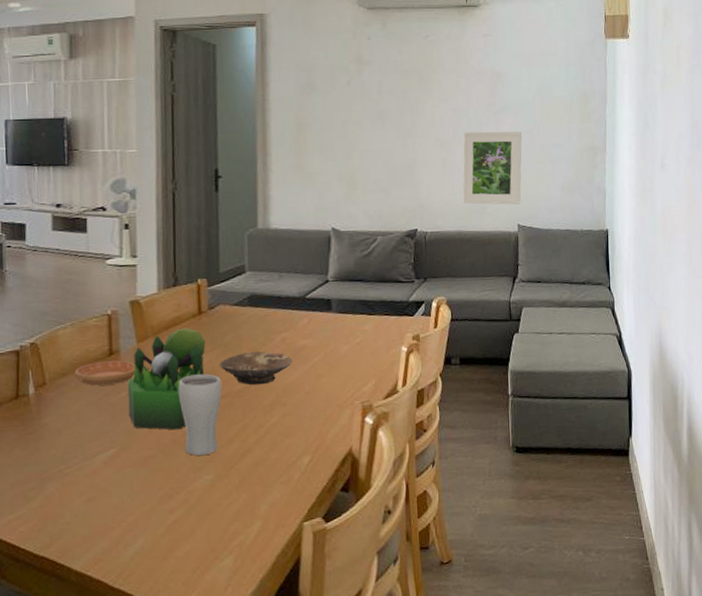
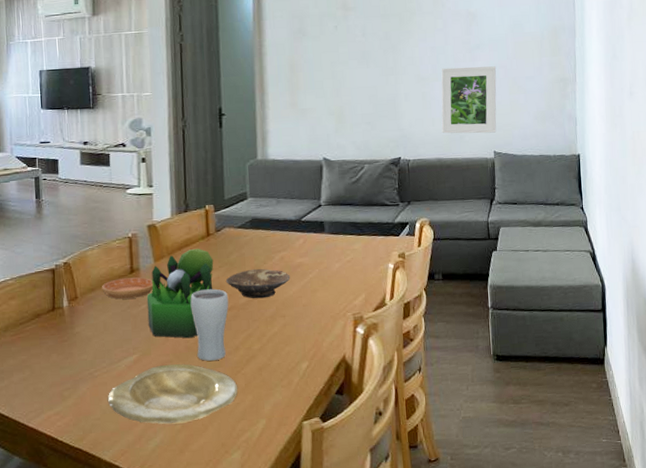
plate: none [79,459,231,528] -> present [107,364,238,424]

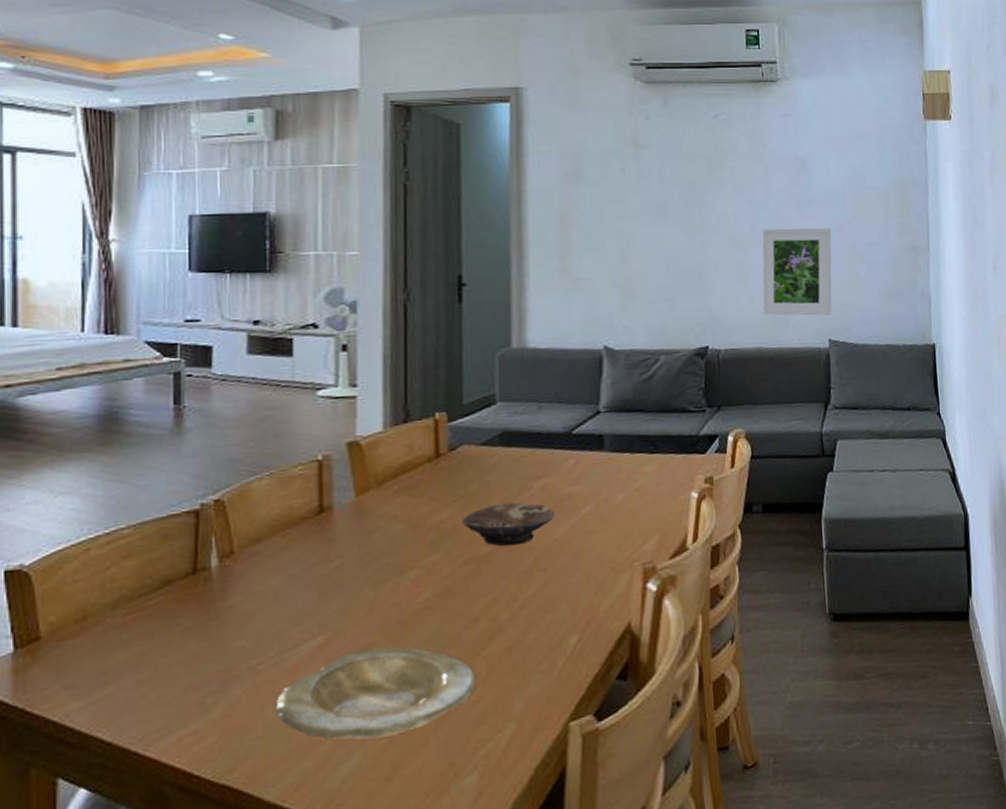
saucer: present [102,277,154,299] -> none [273,519,354,554]
plant: present [146,248,214,339] -> none [342,474,445,608]
drinking glass: present [190,289,229,361] -> none [408,533,466,641]

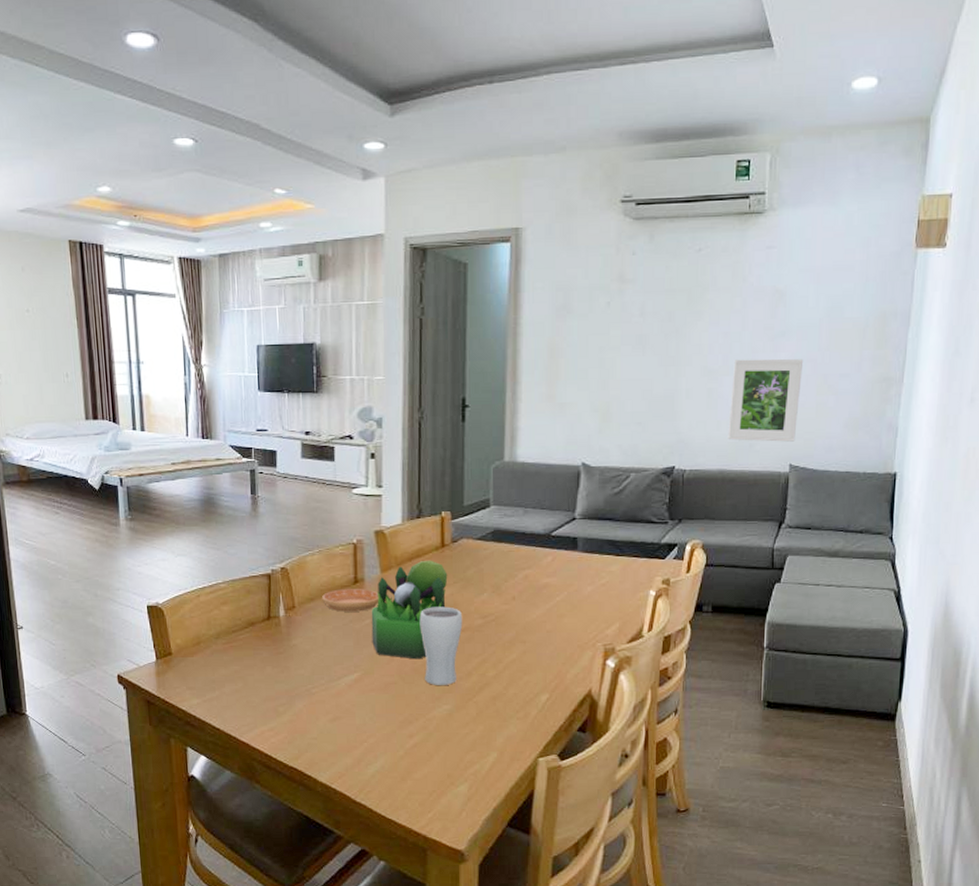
saucer: none [273,519,354,554] -> present [322,589,379,612]
plate: present [275,646,476,740] -> none [325,686,468,750]
plant: none [342,474,445,608] -> present [371,560,448,659]
drinking glass: none [408,533,466,641] -> present [419,606,463,685]
bowl: present [461,502,556,547] -> none [460,587,535,621]

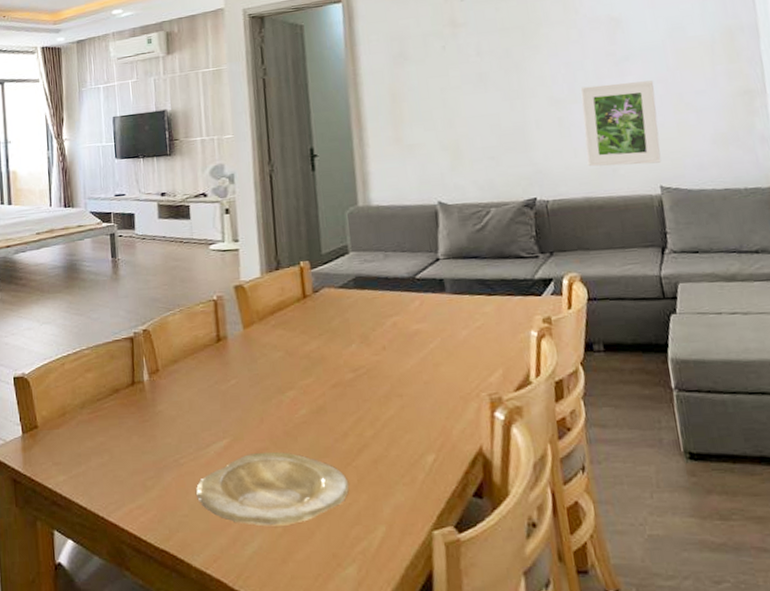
saucer: present [322,589,379,612] -> none [185,347,244,373]
plate: none [325,686,468,750] -> present [195,451,349,526]
plant: present [371,560,448,659] -> none [236,312,313,421]
drinking glass: present [419,606,463,685] -> none [287,361,333,449]

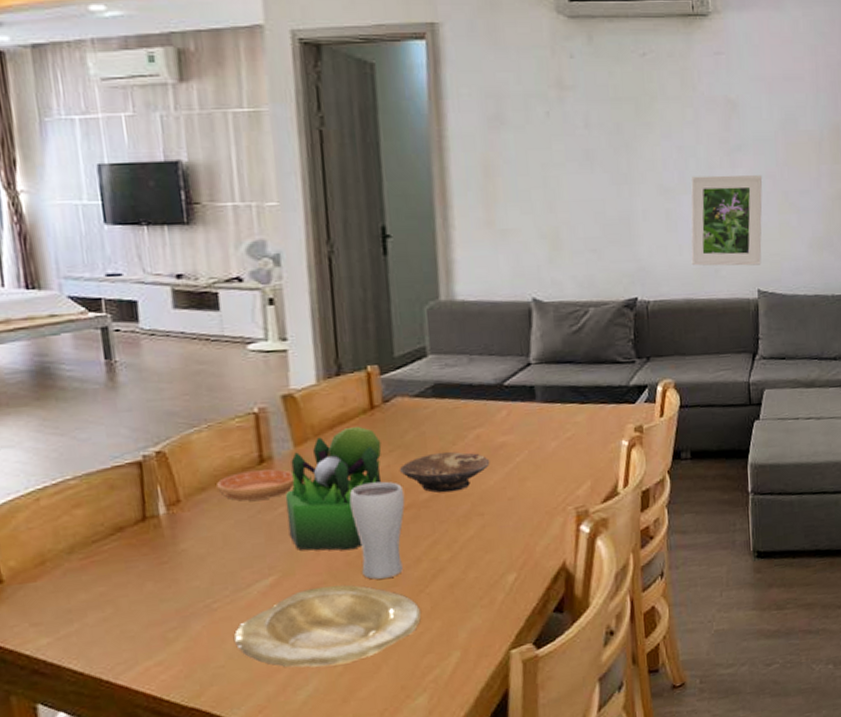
saucer: none [185,347,244,373] -> present [217,468,295,501]
plant: none [236,312,313,421] -> present [285,425,382,551]
drinking glass: none [287,361,333,449] -> present [349,481,405,580]
bowl: none [327,336,407,374] -> present [399,451,490,493]

